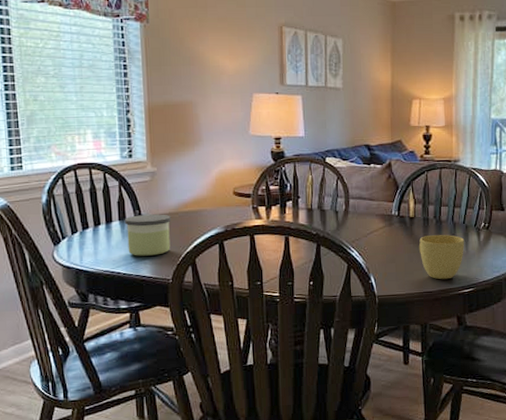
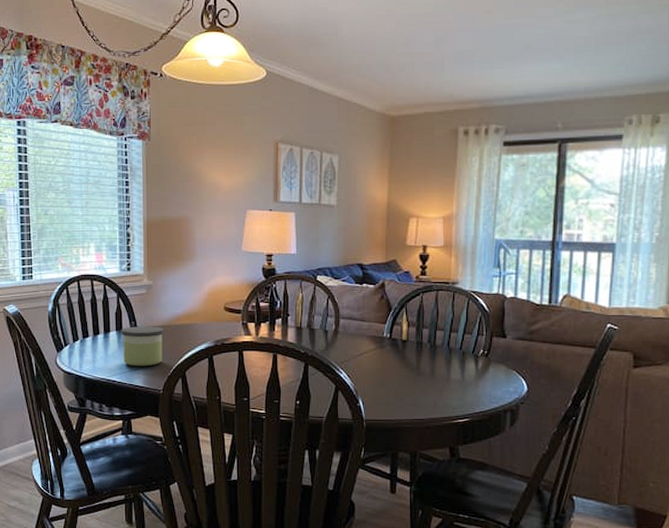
cup: present [418,234,465,280] -> none [410,359,461,408]

